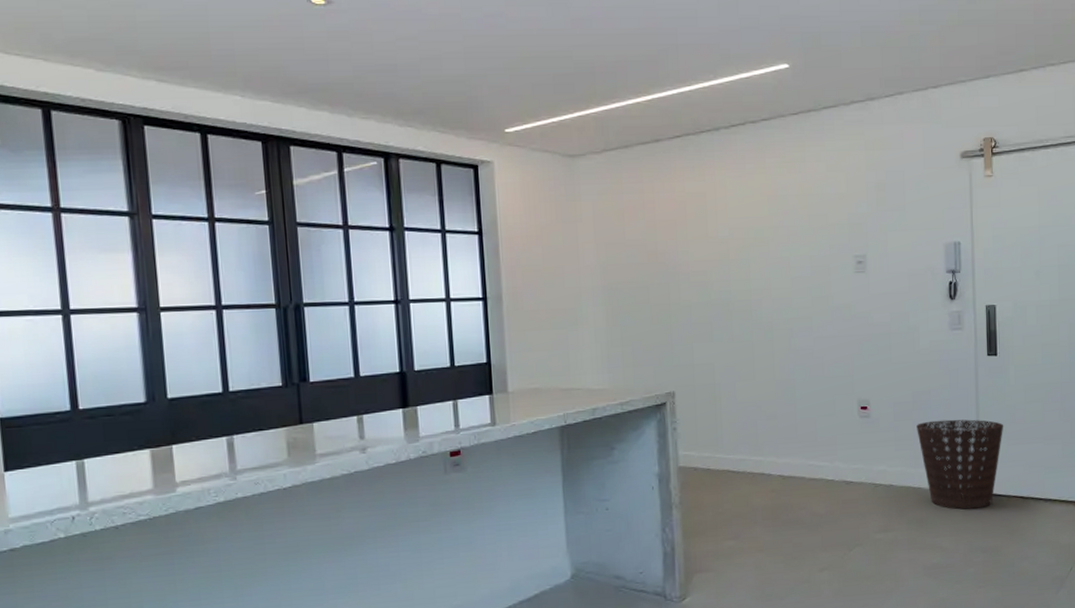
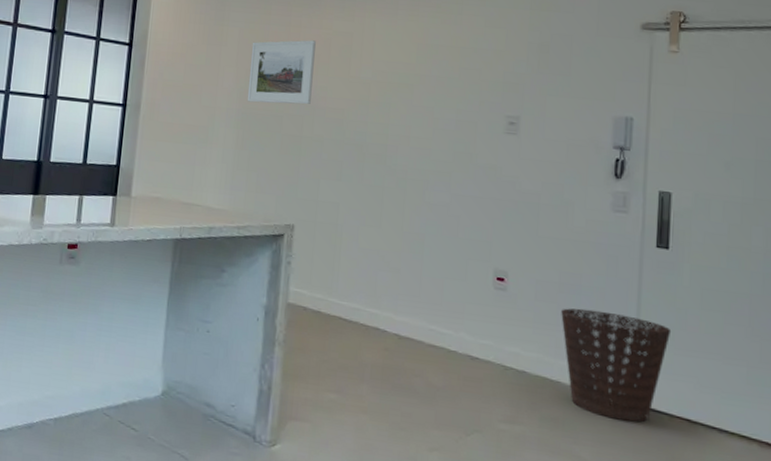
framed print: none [607,205,674,277] -> present [247,40,316,105]

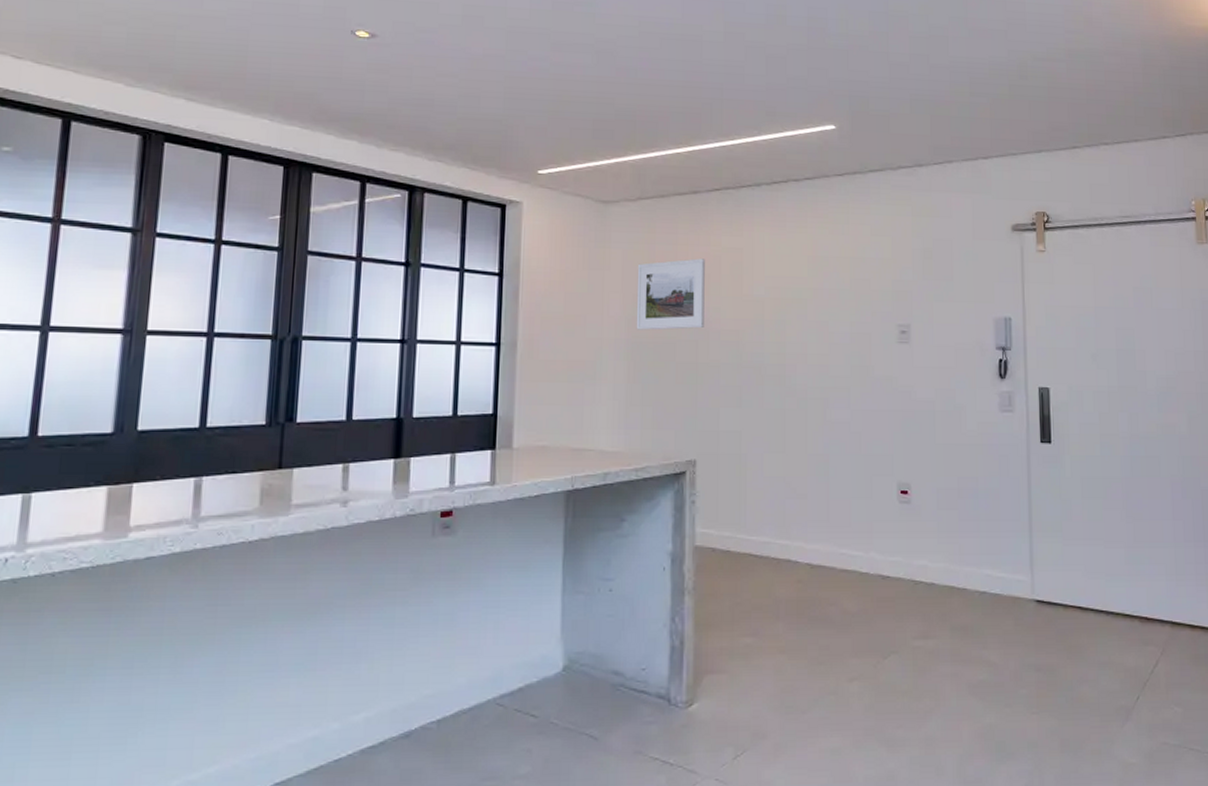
basket: present [561,308,672,422] -> none [962,512,1060,618]

